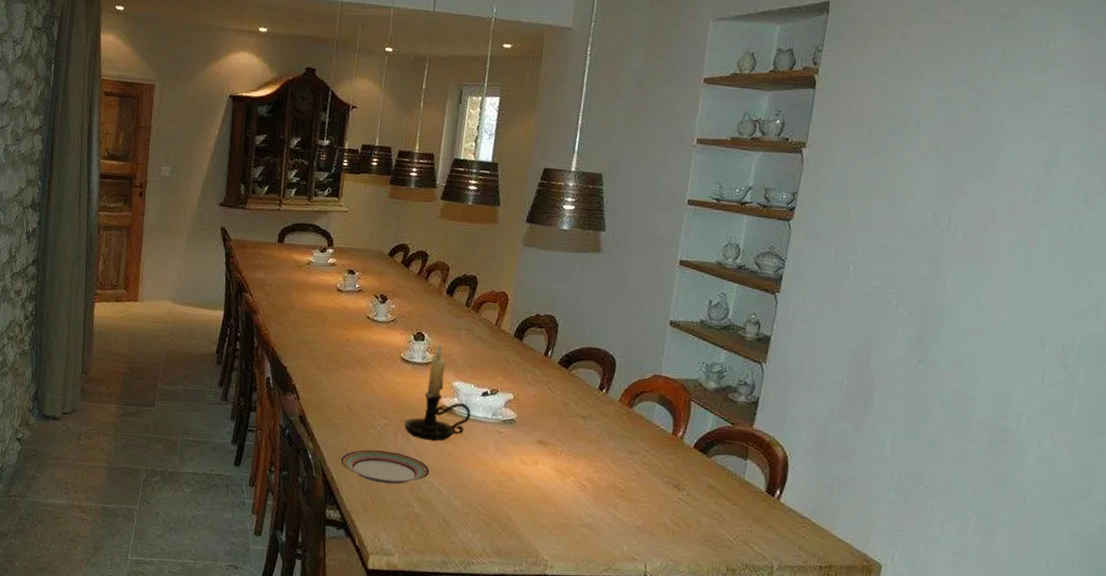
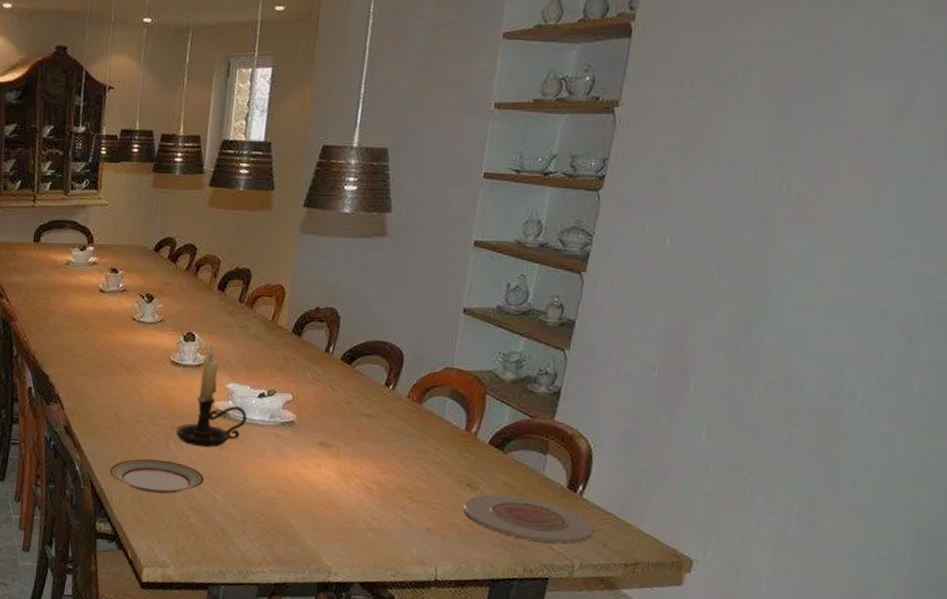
plate: none [670,495,792,545] -> present [463,494,595,544]

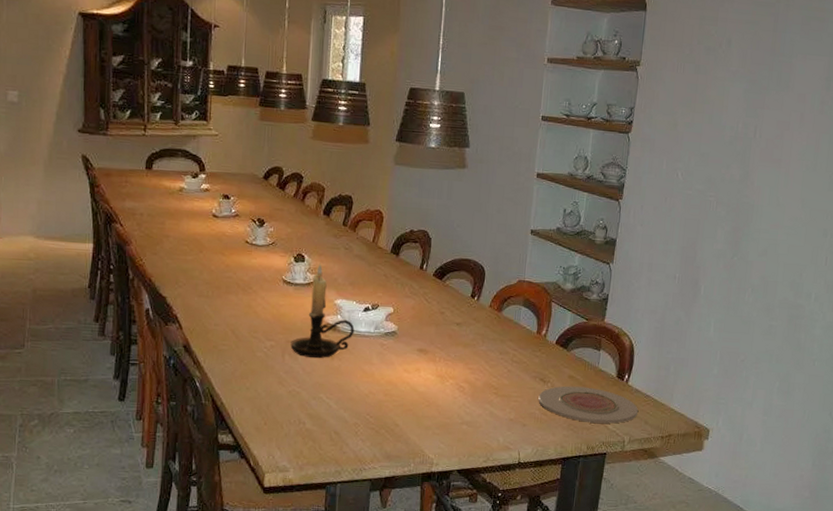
plate: present [110,458,205,494] -> none [229,371,318,404]

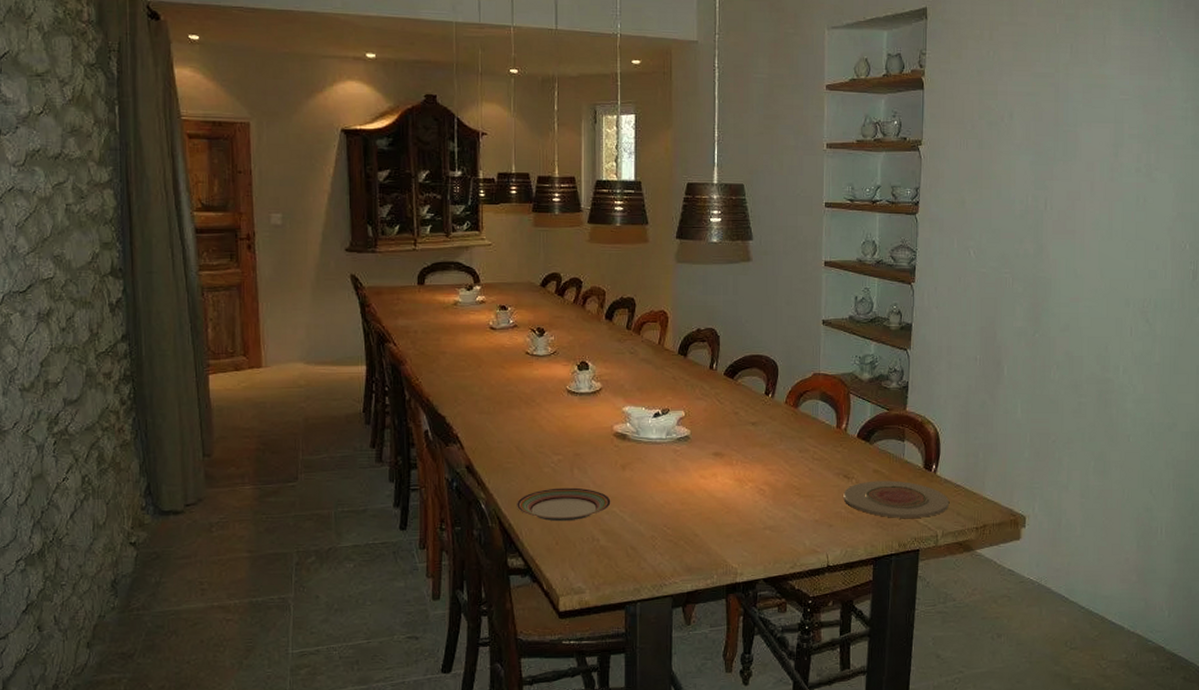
plate: none [229,371,318,404] -> present [517,487,611,522]
candle holder: present [290,263,355,358] -> none [579,370,645,471]

